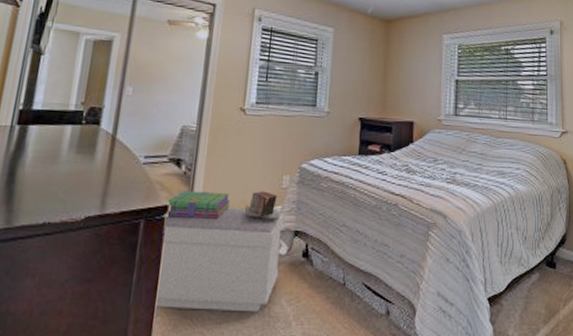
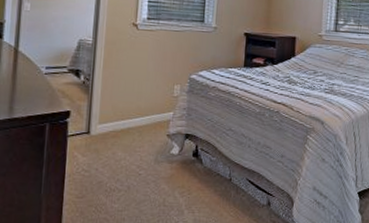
bench: present [157,207,284,312] -> none [65,113,176,202]
stack of books: present [165,190,230,219] -> none [67,98,127,123]
decorative box: present [245,191,280,221] -> none [140,99,172,125]

